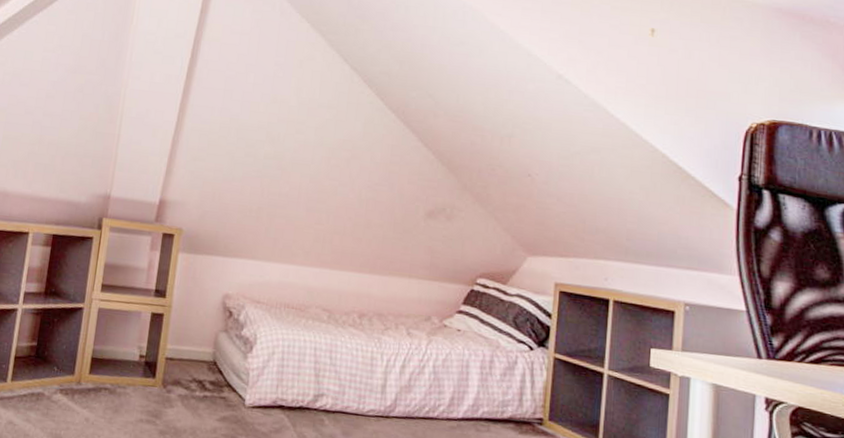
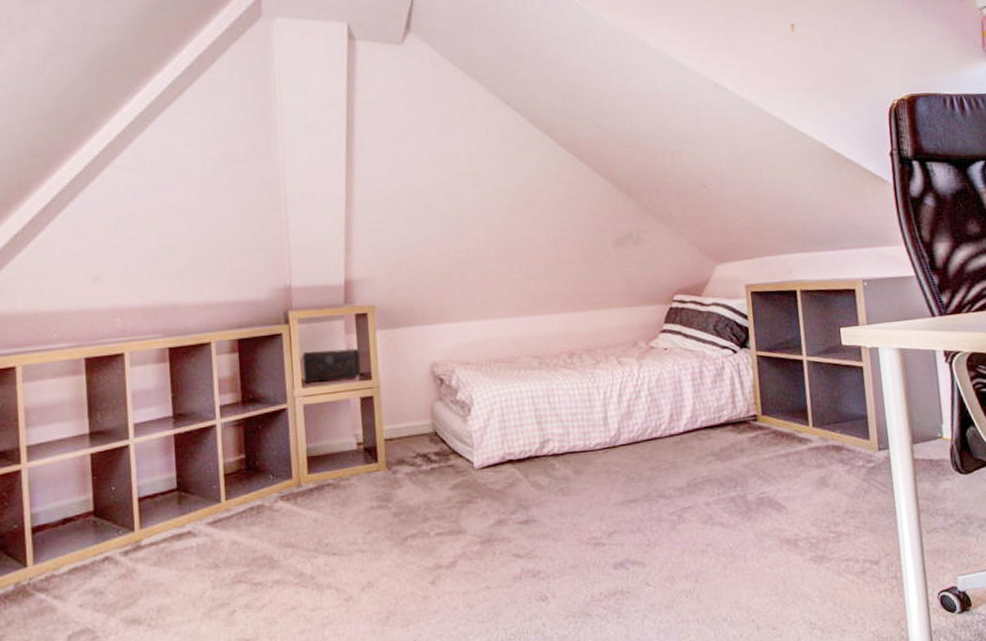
decorative box: none [104,258,161,294] -> present [302,348,361,383]

